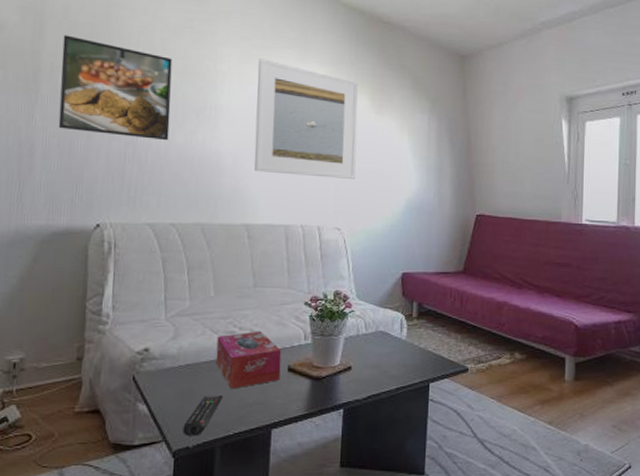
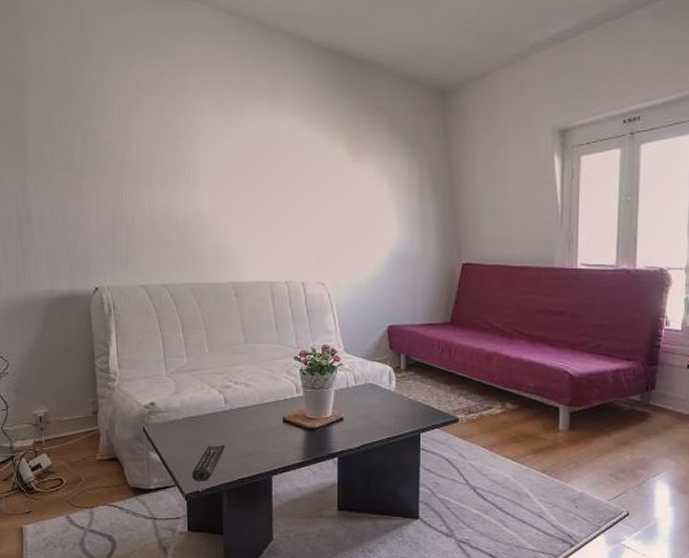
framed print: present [58,35,172,141] -> none [43,101,152,203]
tissue box: present [215,331,282,389] -> none [215,385,276,439]
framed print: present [254,59,358,179] -> none [231,111,336,232]

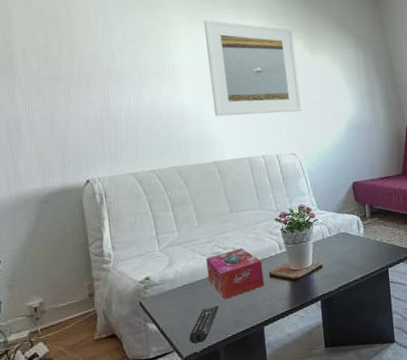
tissue box: none [215,385,276,439] -> present [206,248,264,299]
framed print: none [231,111,336,232] -> present [203,20,301,117]

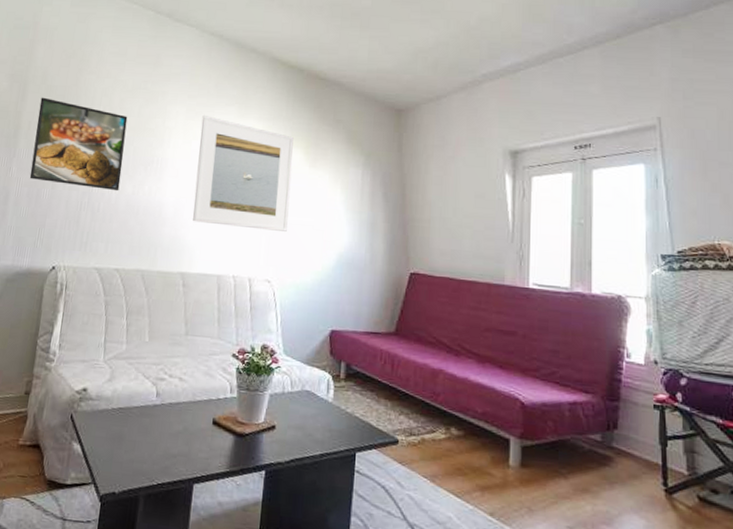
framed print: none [29,22,137,104] -> present [29,97,128,191]
remote control: present [189,305,219,344] -> none [111,441,150,482]
tissue box: present [206,248,264,299] -> none [145,379,208,438]

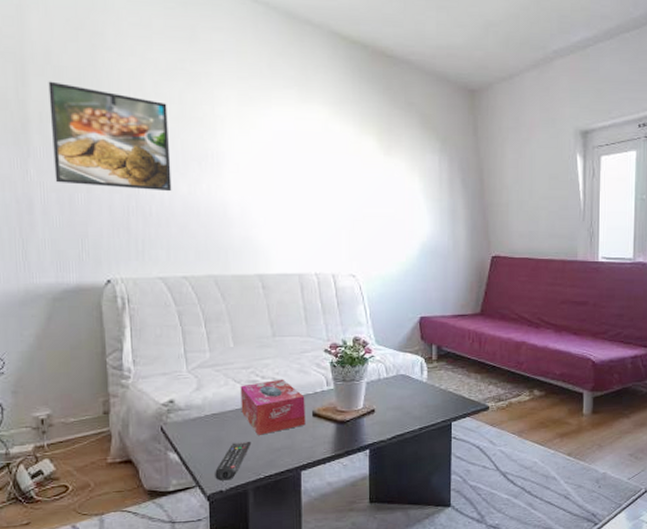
remote control: none [111,441,150,482] -> present [215,441,252,481]
tissue box: none [145,379,208,438] -> present [240,379,306,435]
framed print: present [193,115,294,232] -> none [258,101,367,224]

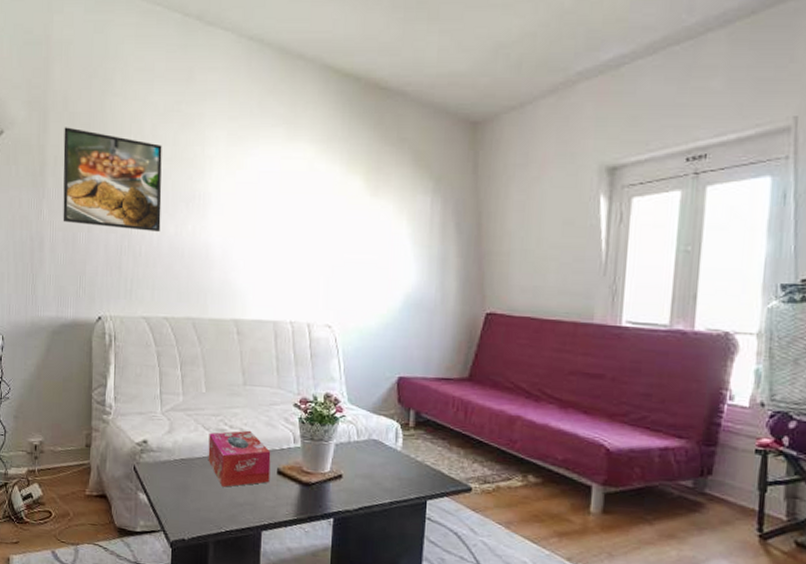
remote control: present [215,441,252,481] -> none [179,491,216,530]

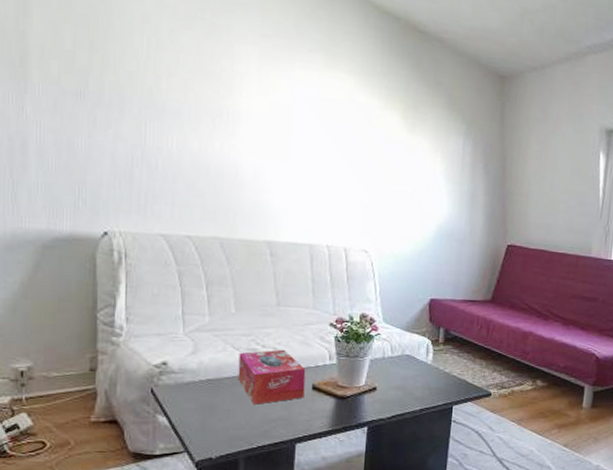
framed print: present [63,127,162,233] -> none [53,14,183,146]

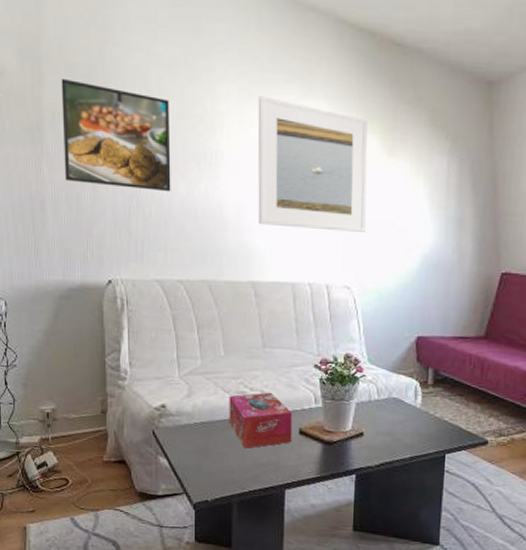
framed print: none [53,14,183,146] -> present [61,78,171,192]
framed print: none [276,61,390,201] -> present [258,96,368,232]

